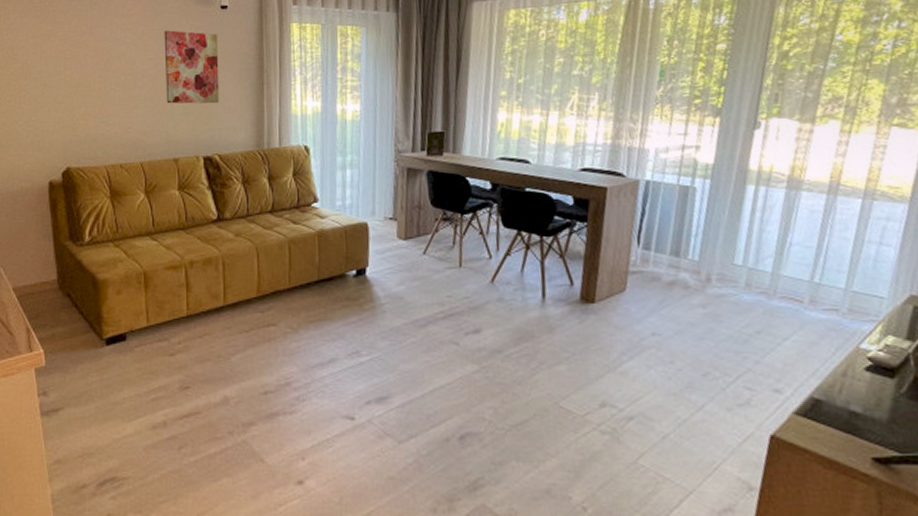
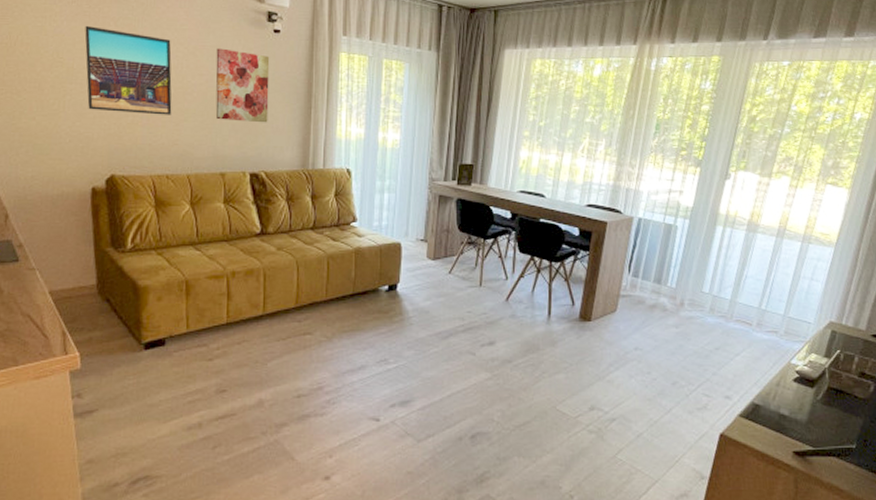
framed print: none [37,20,123,104] -> present [84,25,172,115]

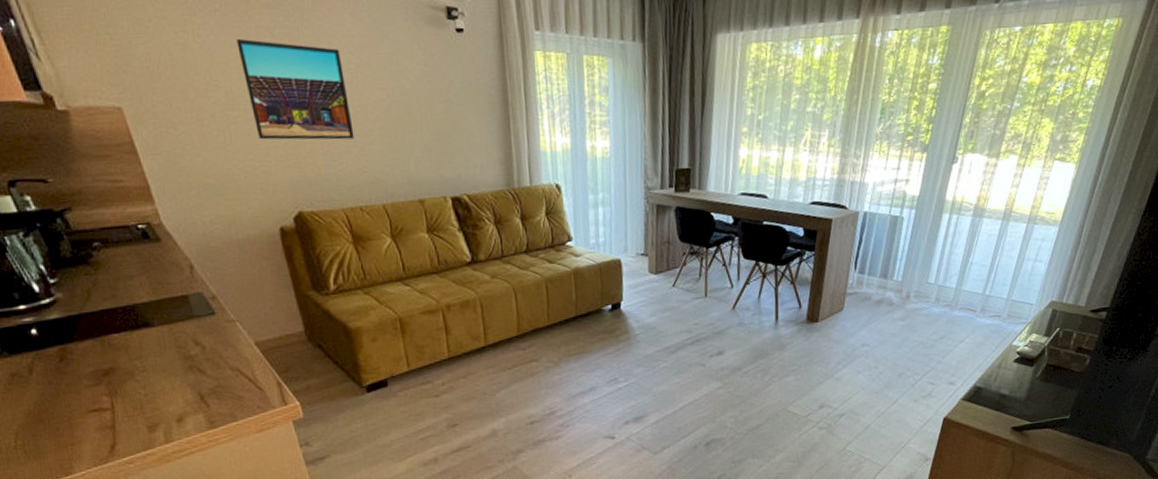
wall art: present [215,48,270,123] -> none [393,55,464,140]

